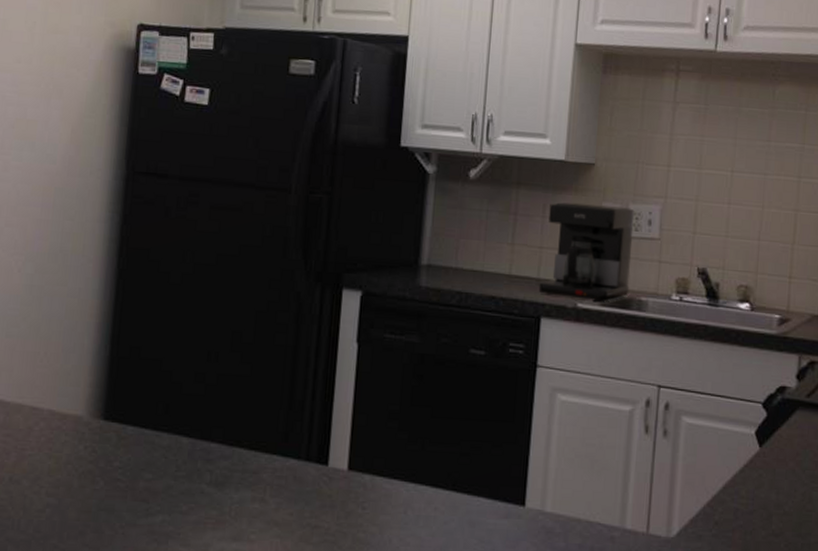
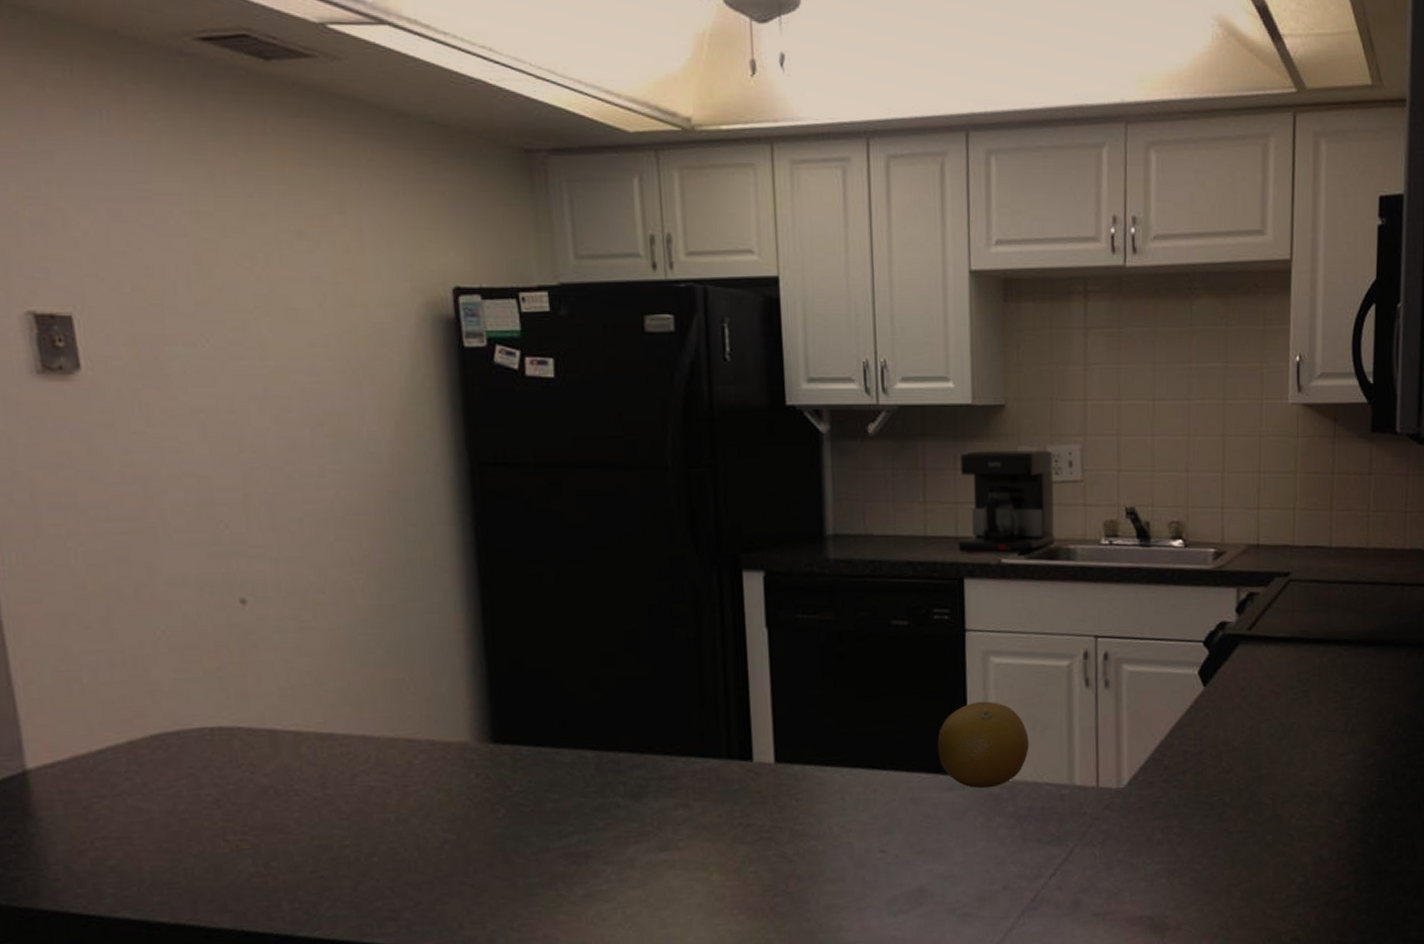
fruit: none [498,435,586,521] -> present [937,701,1029,788]

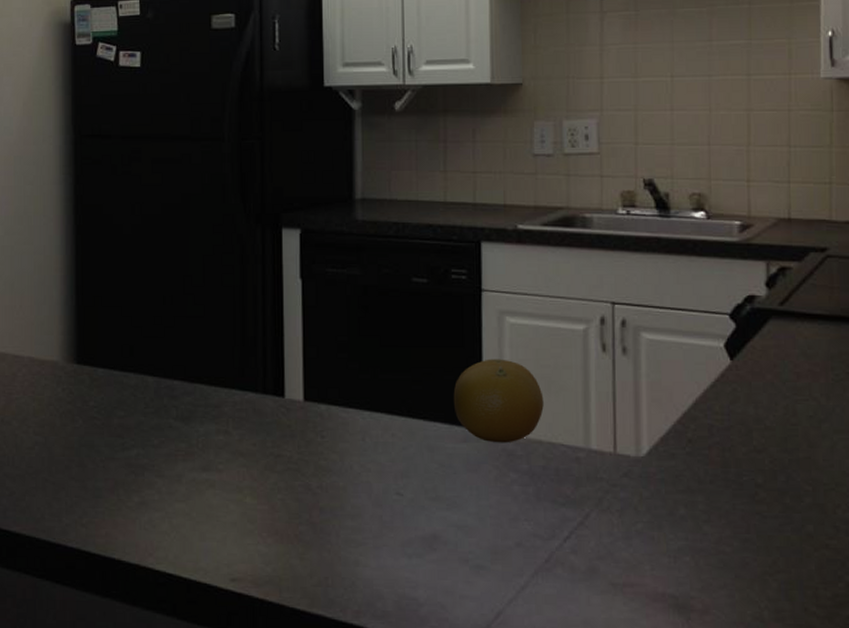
coffee maker: present [958,449,1056,555] -> none [476,124,571,222]

